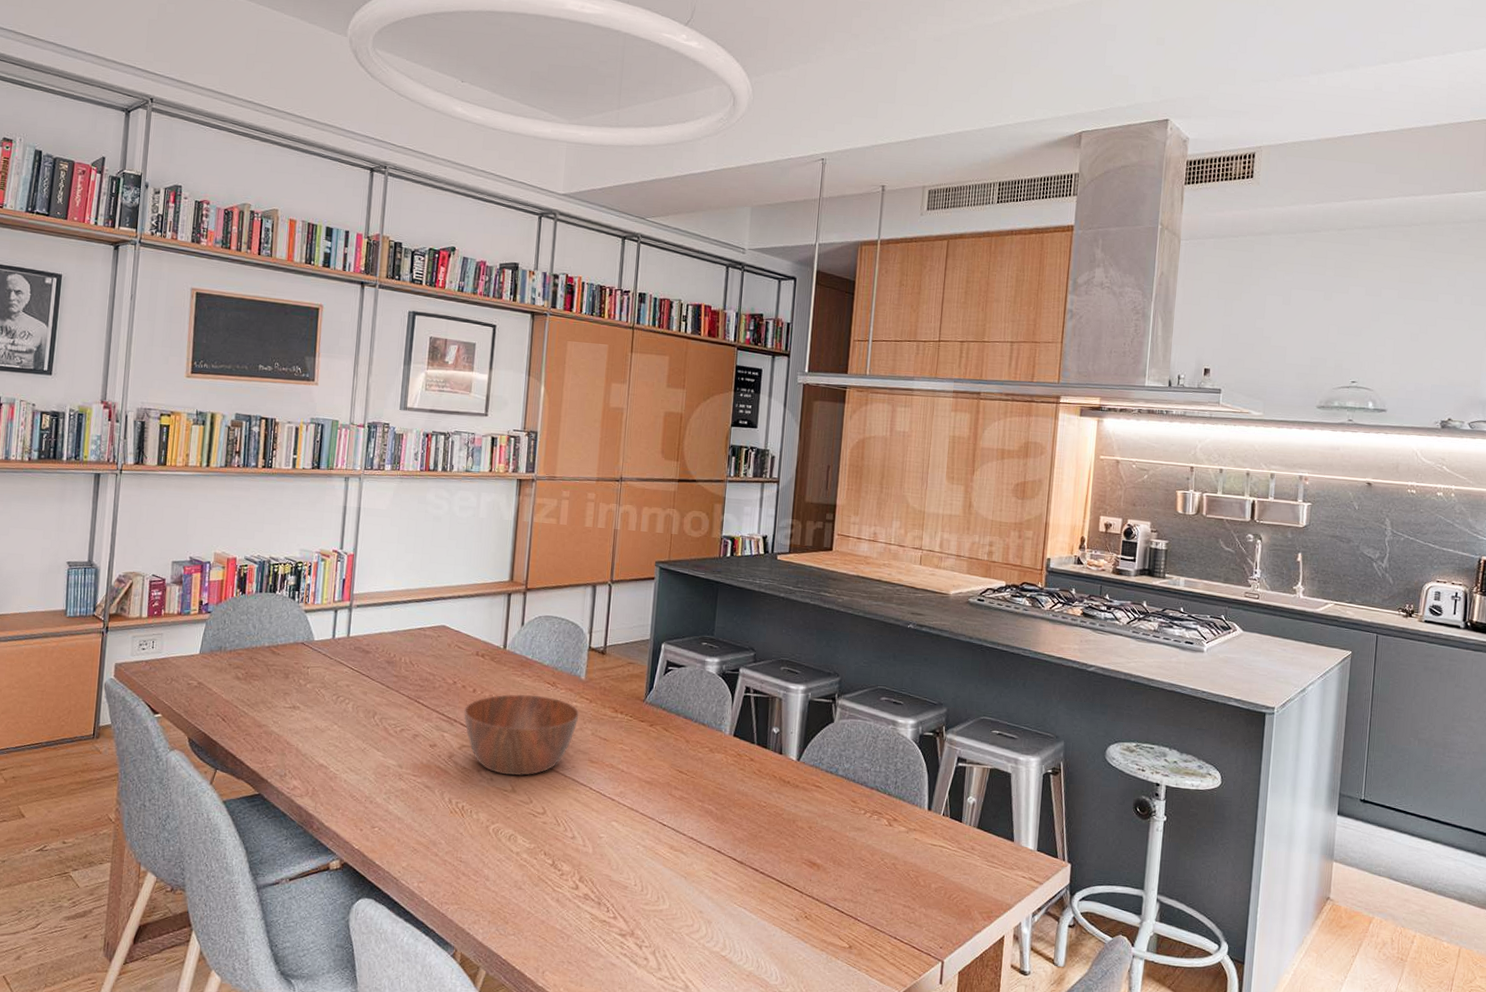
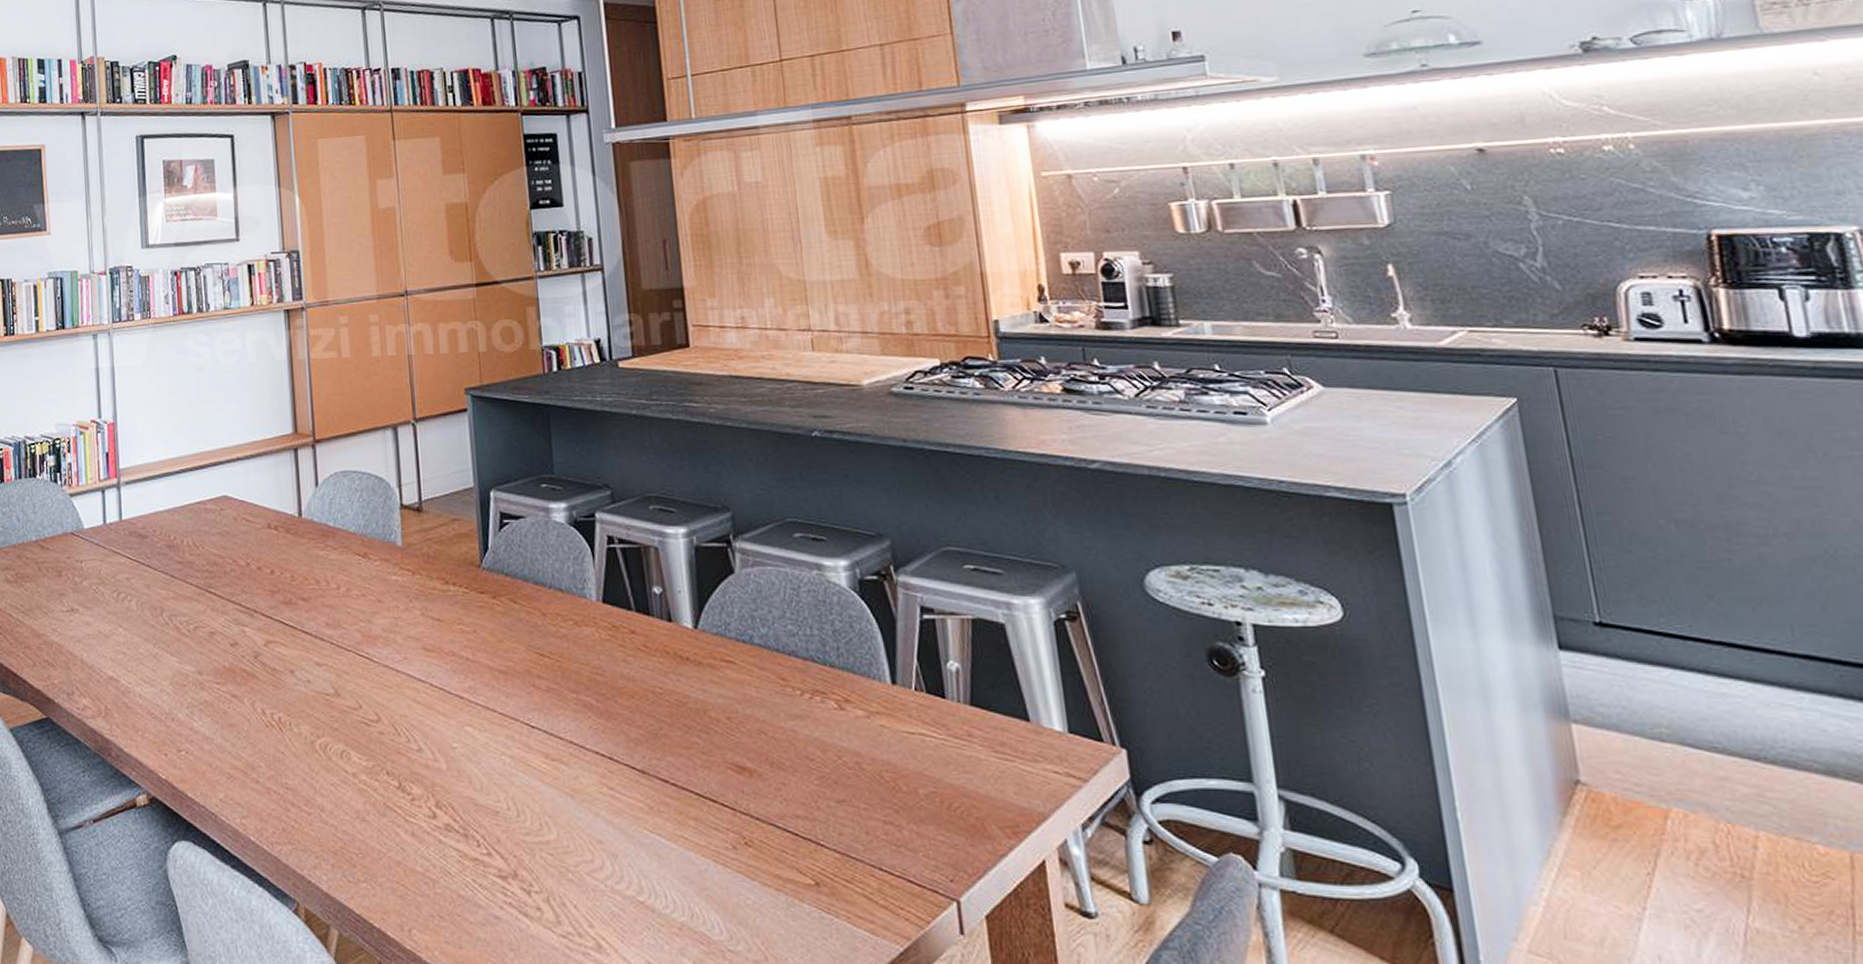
bowl: present [464,693,580,776] -> none [264,571,403,675]

